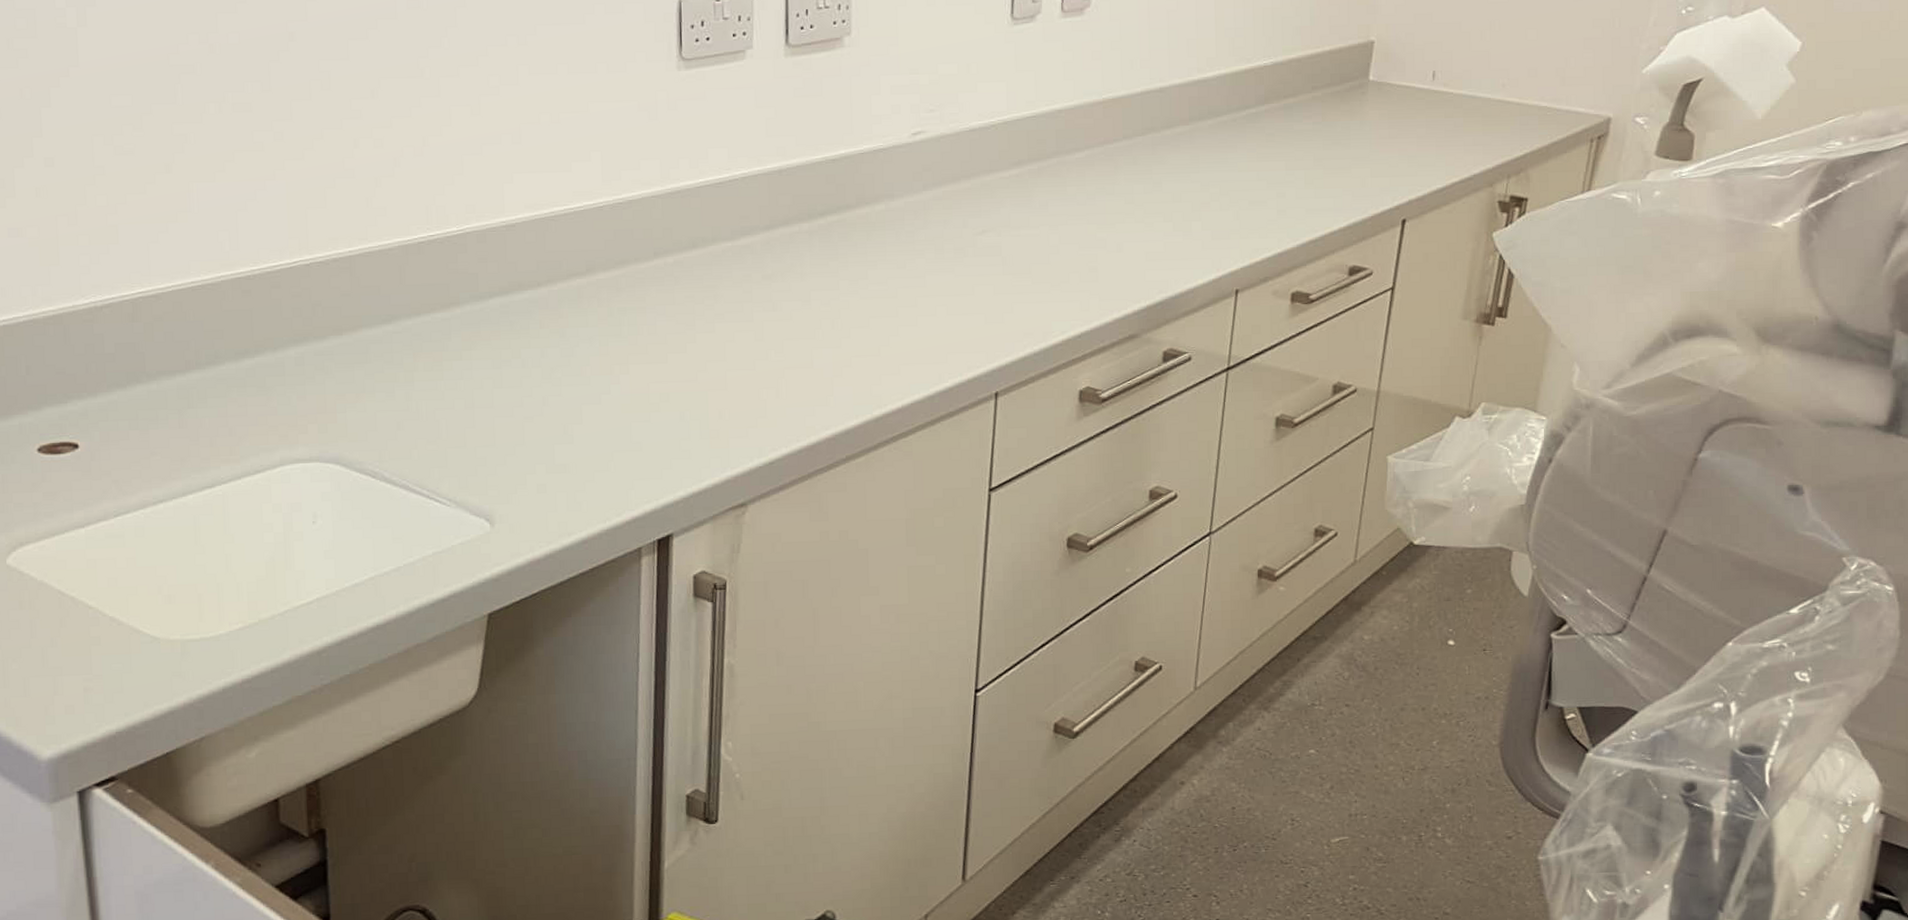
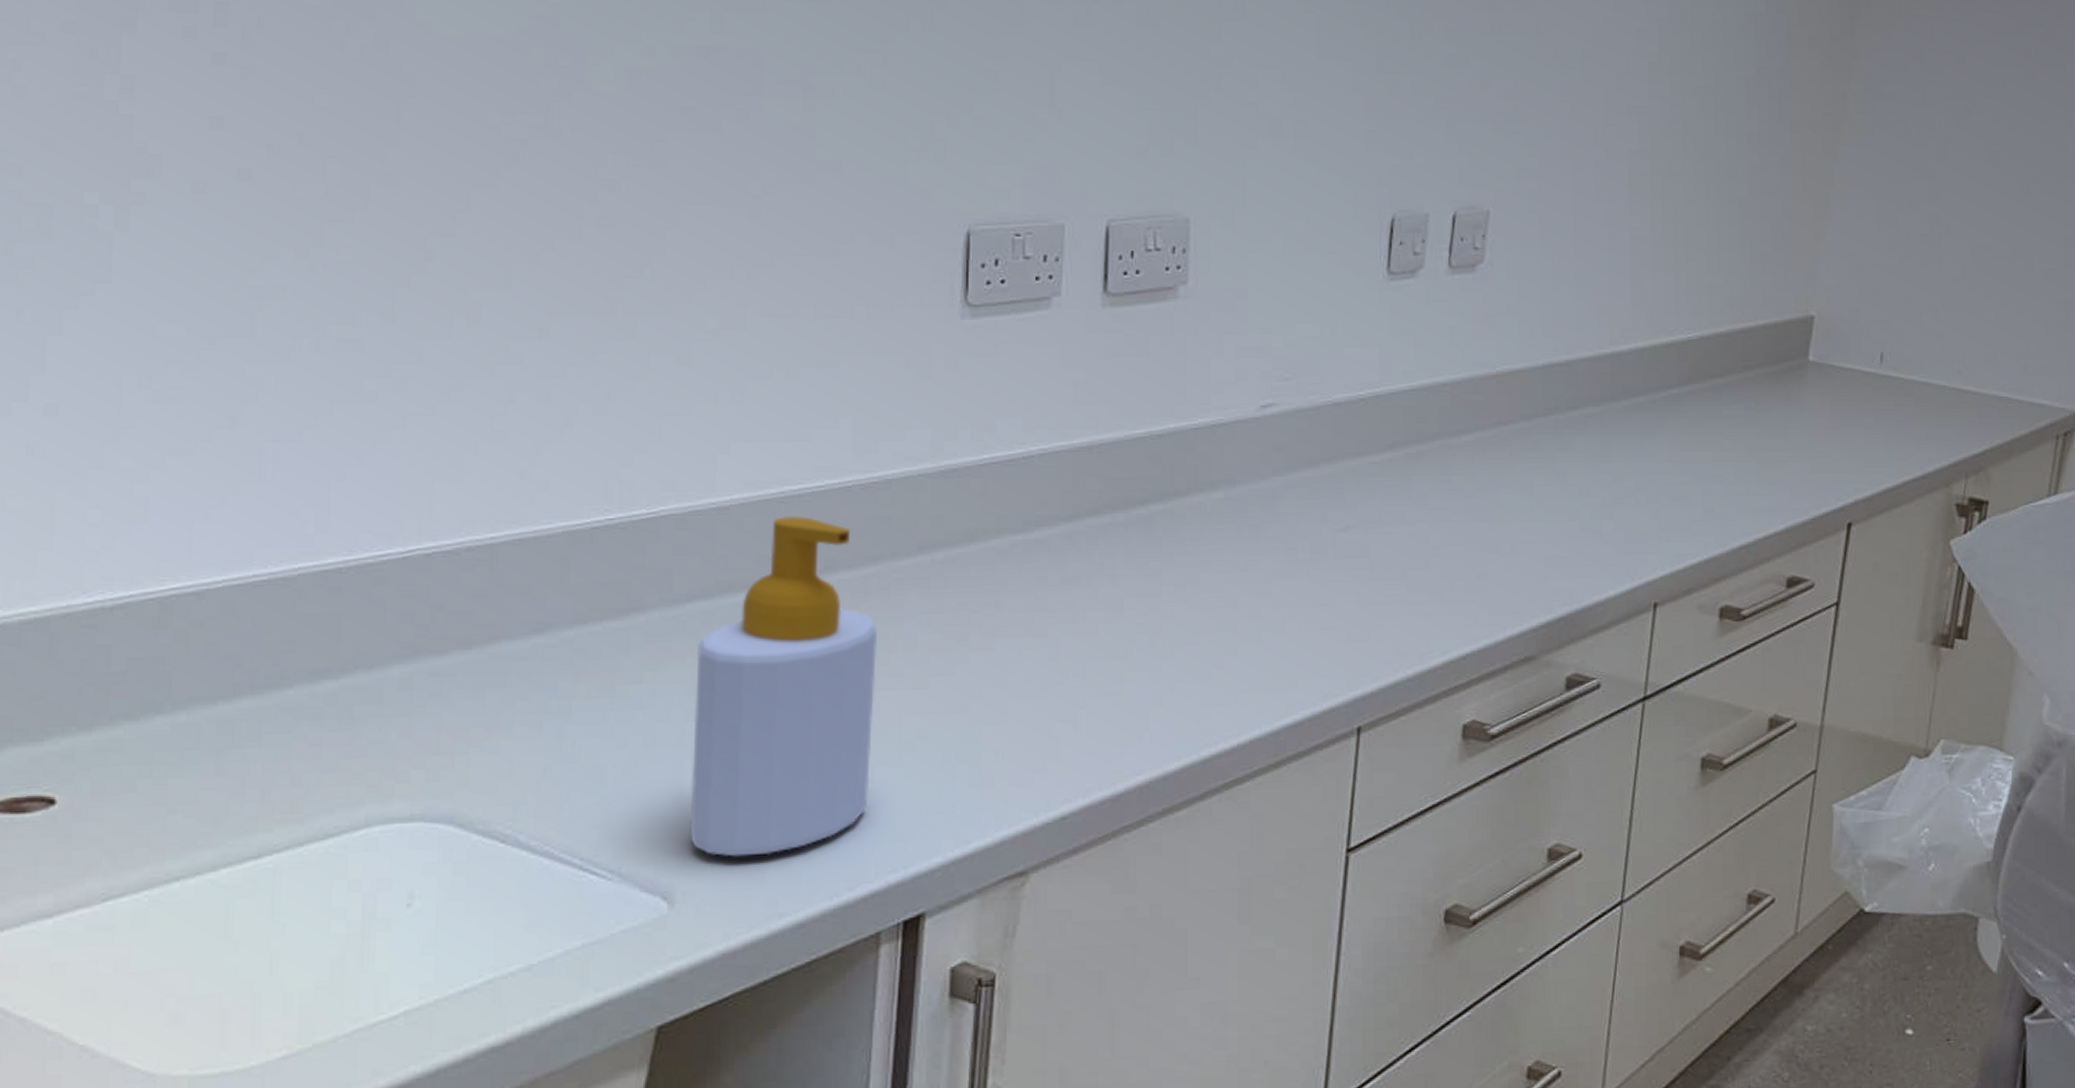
soap bottle: none [498,230,629,490] -> present [689,515,877,857]

